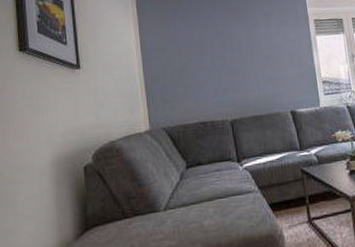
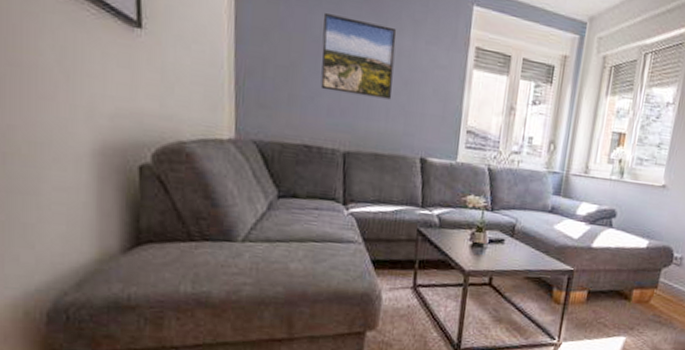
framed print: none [201,22,259,79] -> present [320,13,397,100]

